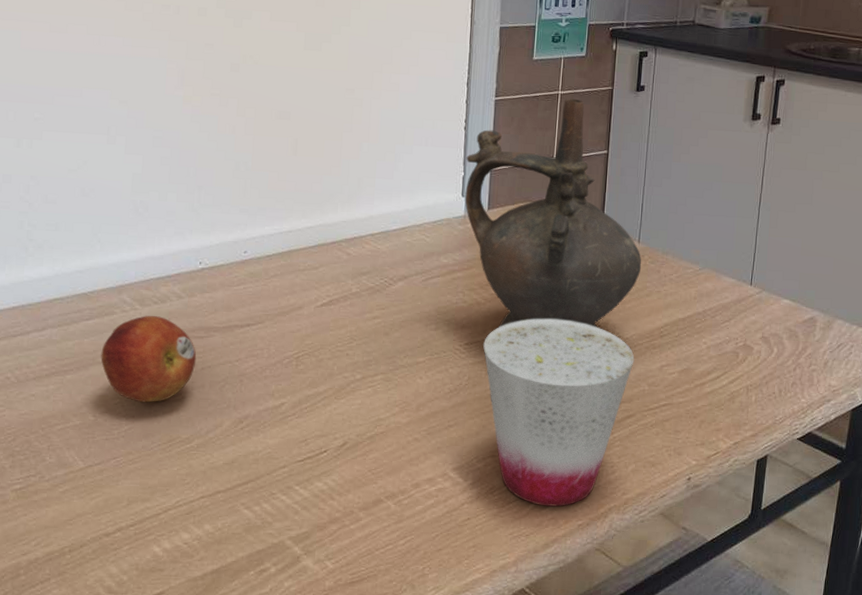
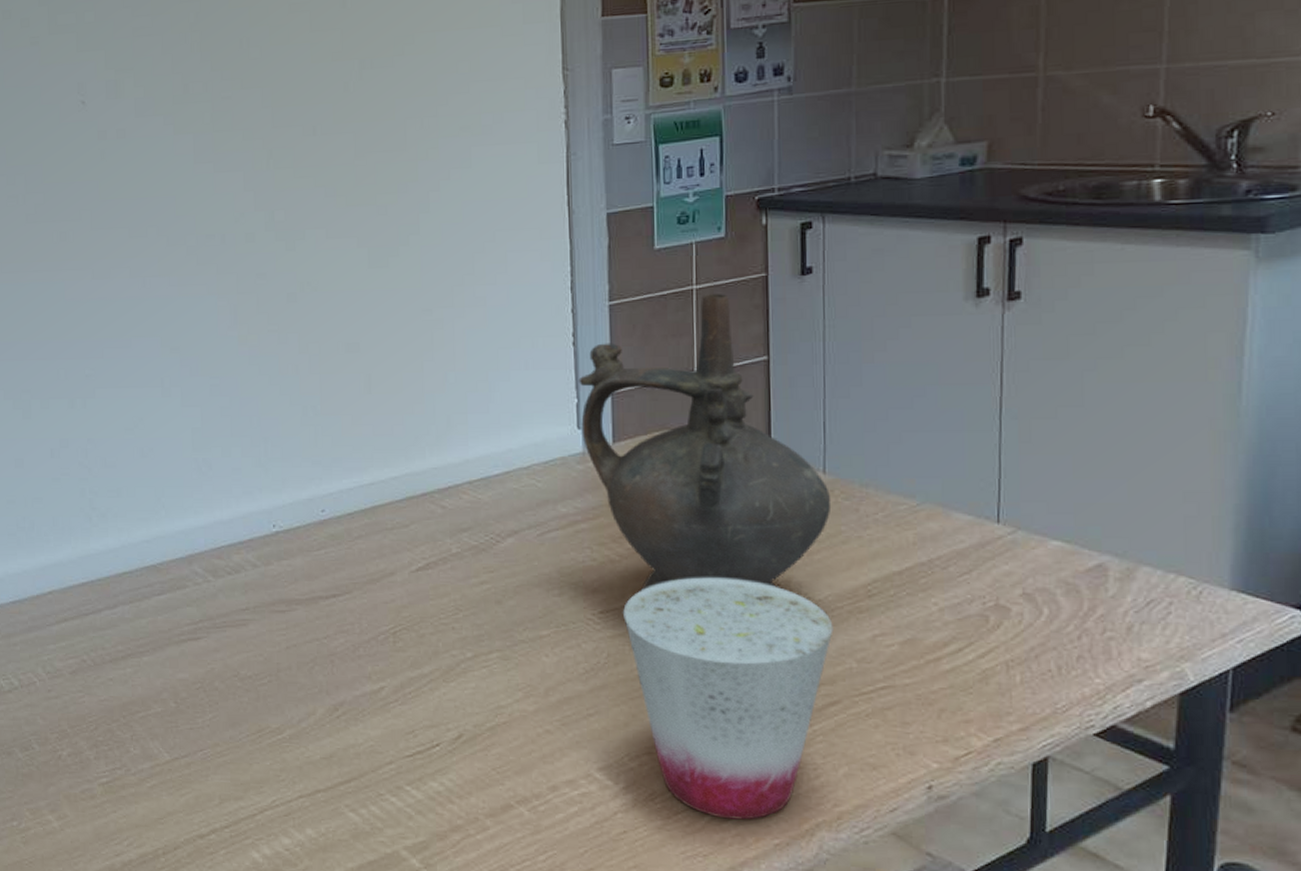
fruit: present [101,316,197,403] -> none [176,588,280,688]

